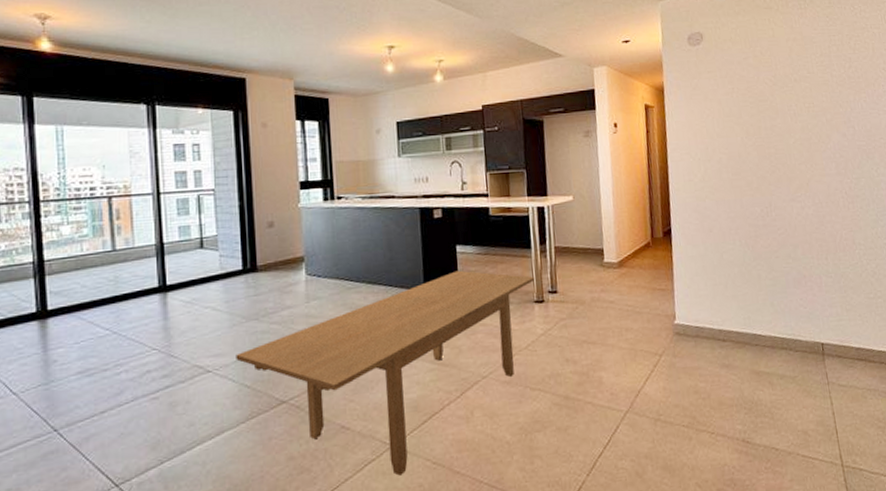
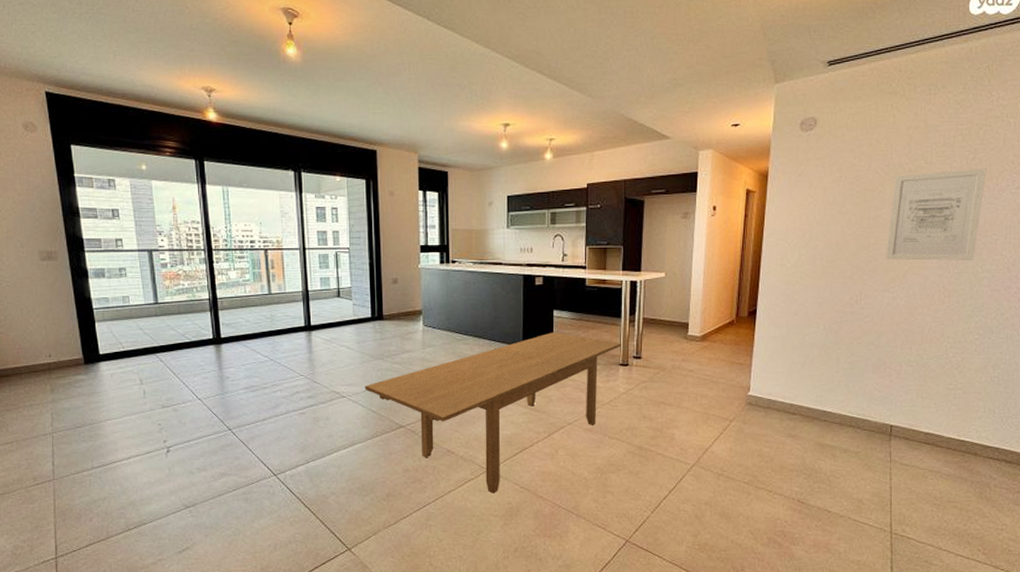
wall art: none [783,76,868,169] -> present [885,169,987,261]

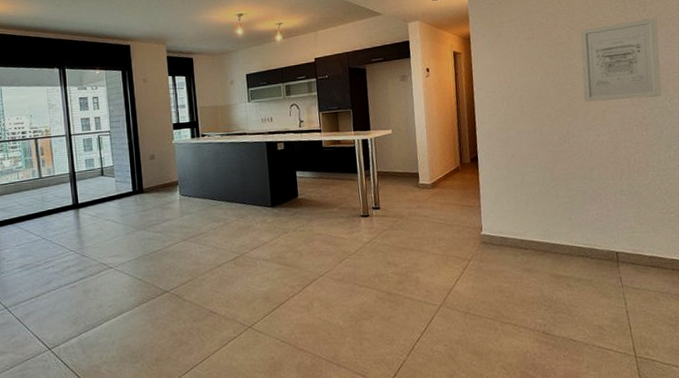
dining table: present [365,332,622,494] -> none [130,191,361,350]

